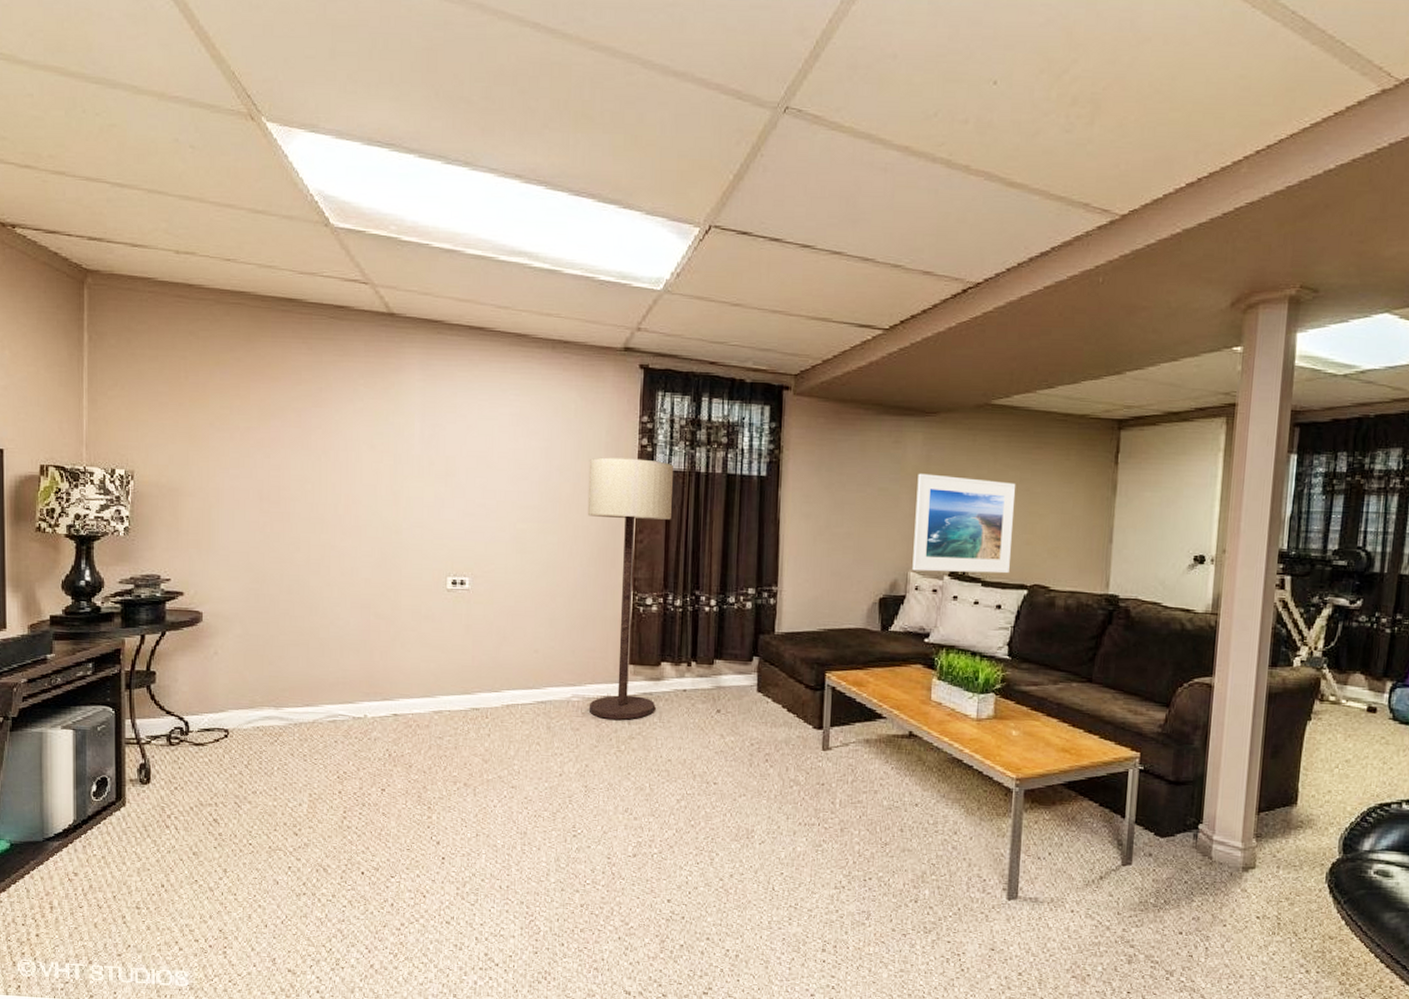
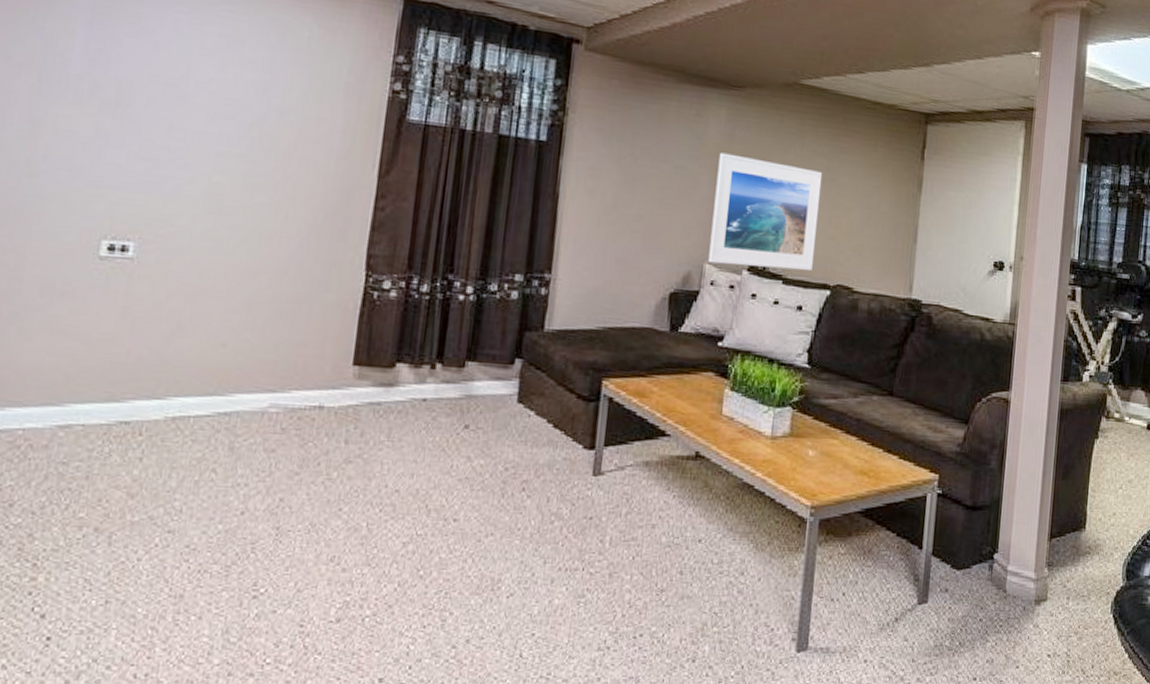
floor lamp: present [587,457,673,720] -> none [292,100,432,438]

